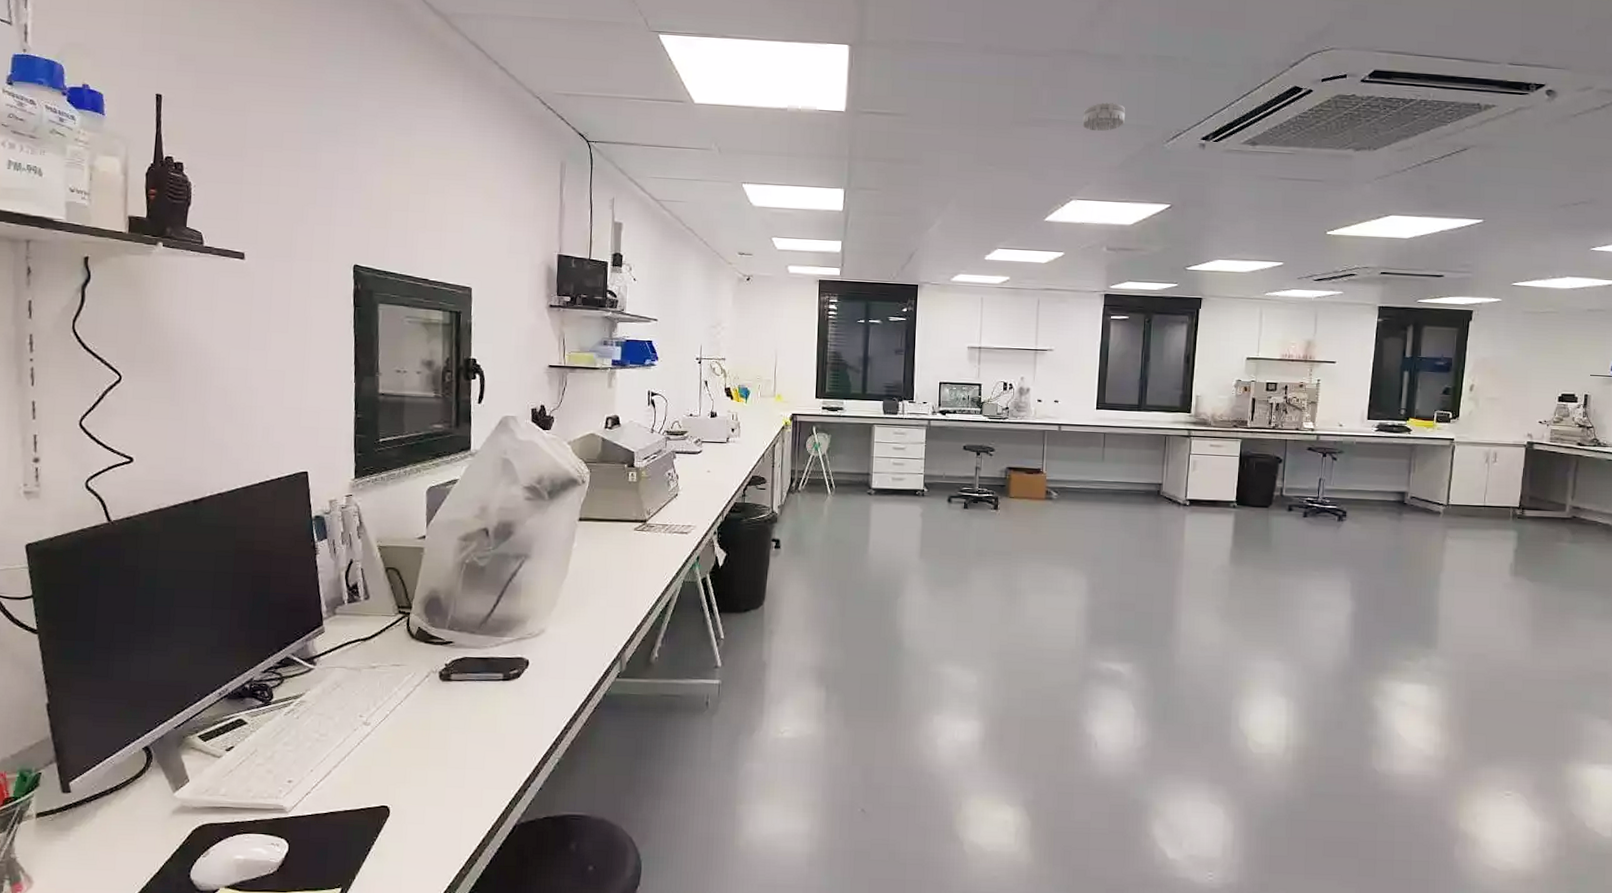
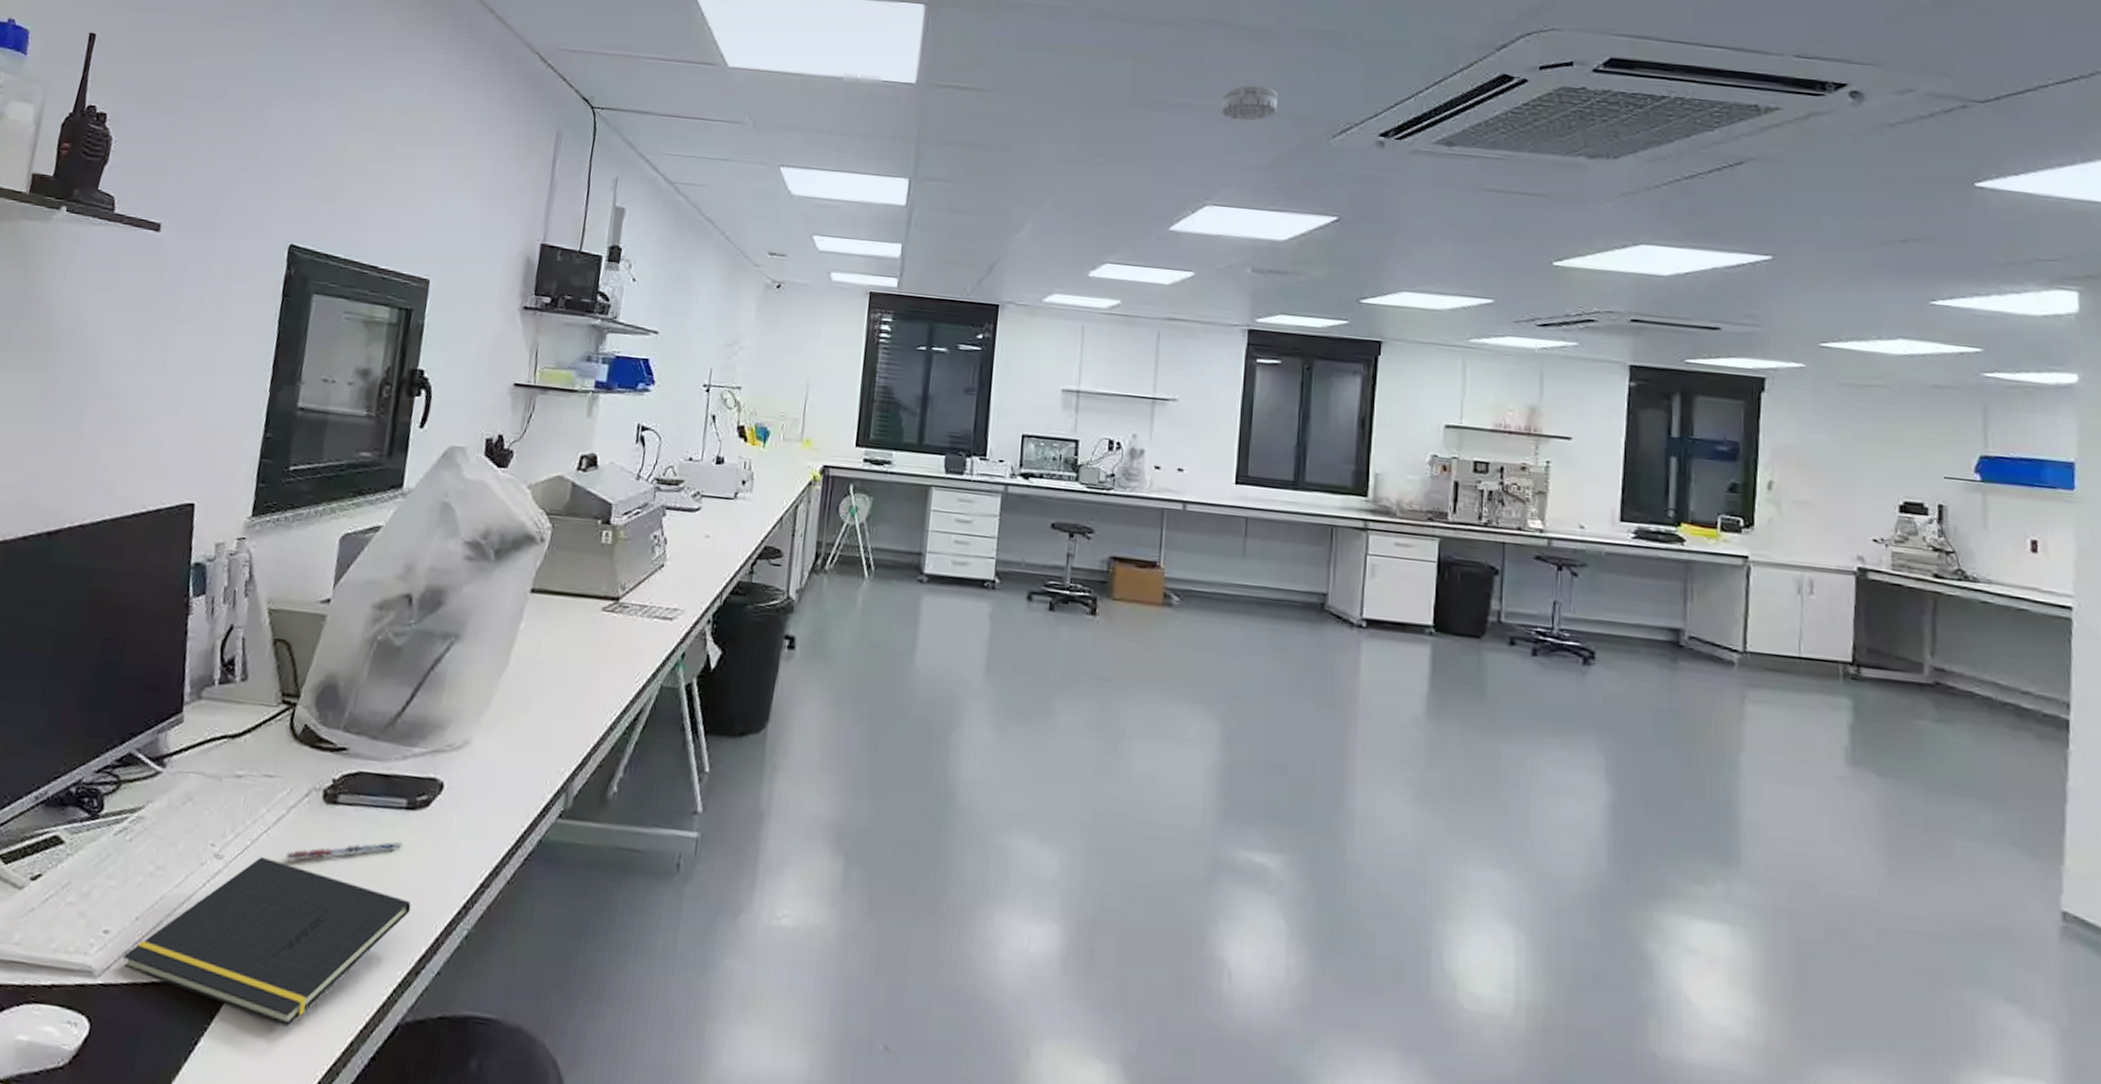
notepad: none [305,721,515,833] -> present [122,856,412,1027]
pen: none [417,703,504,722] -> present [285,841,403,861]

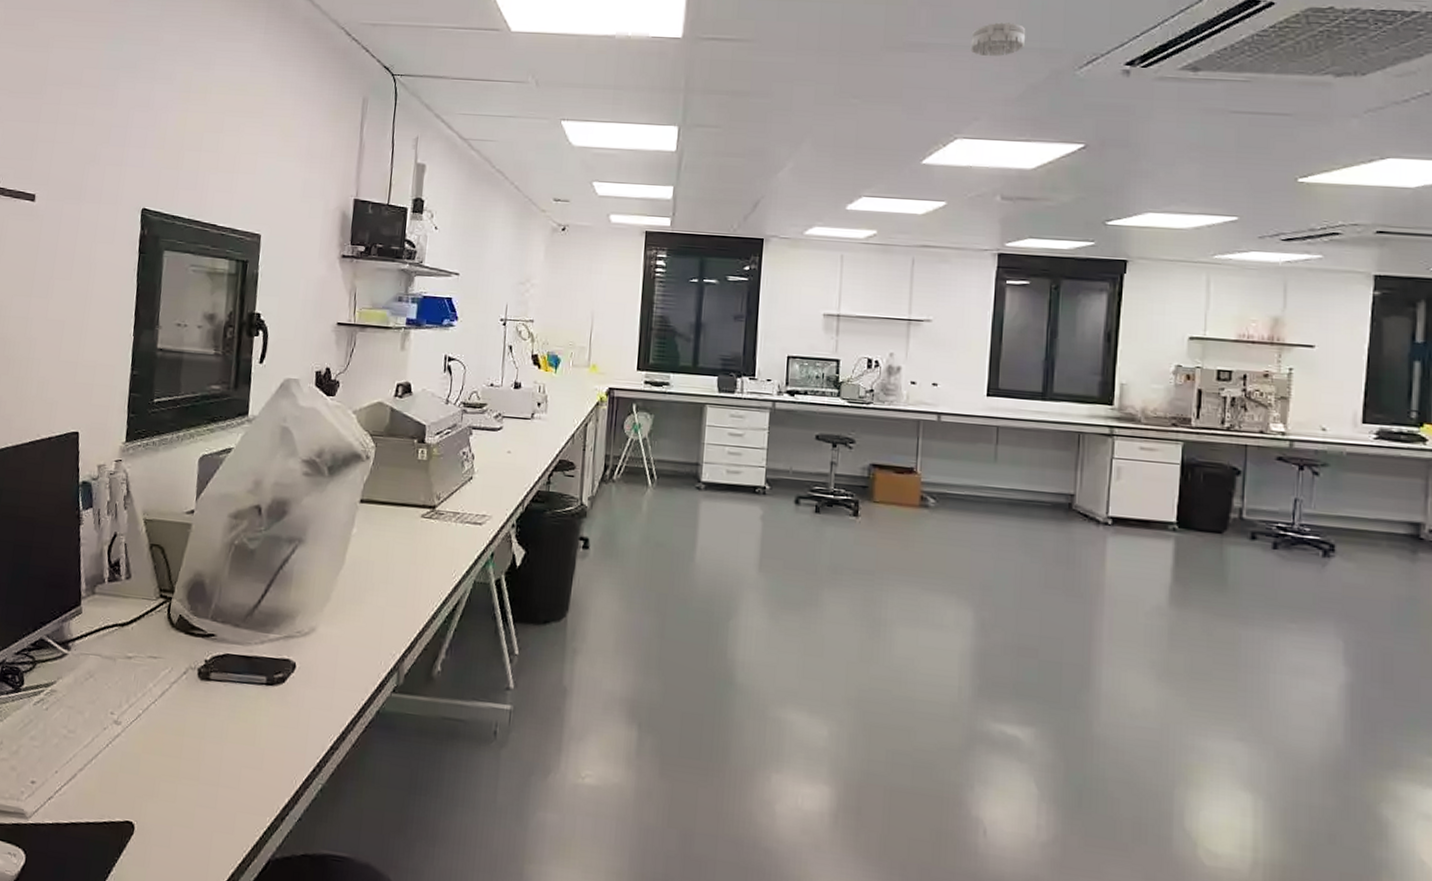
notepad: present [122,856,412,1027] -> none [47,723,275,861]
pen: present [285,841,403,861] -> none [170,711,265,727]

